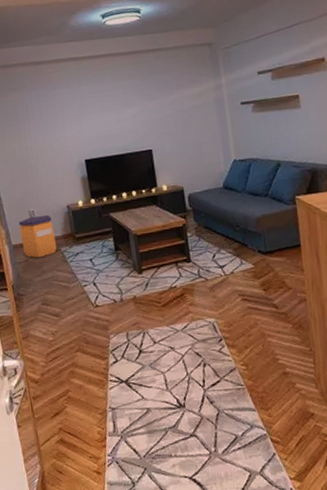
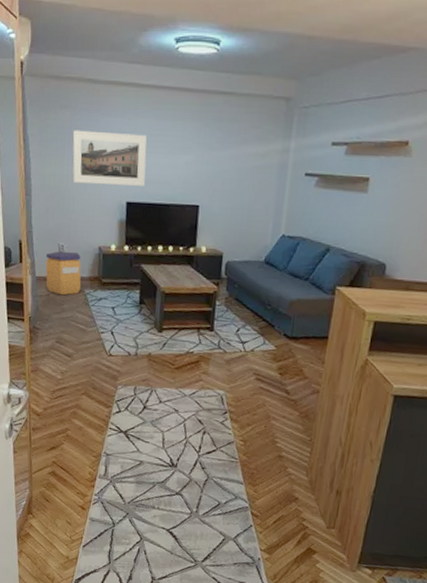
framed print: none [25,98,99,153] -> present [72,130,147,186]

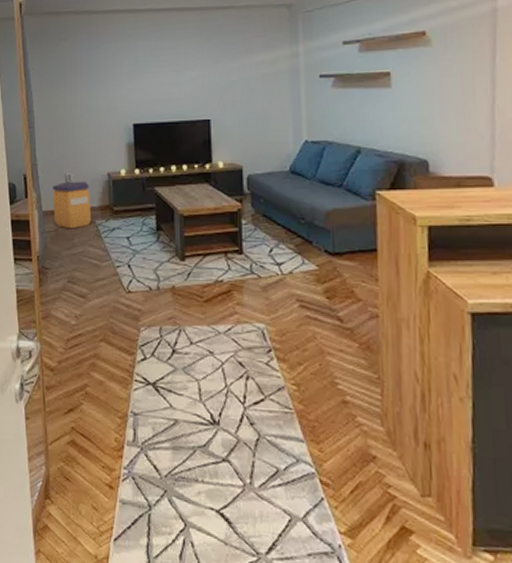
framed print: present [72,130,147,186] -> none [73,56,150,111]

